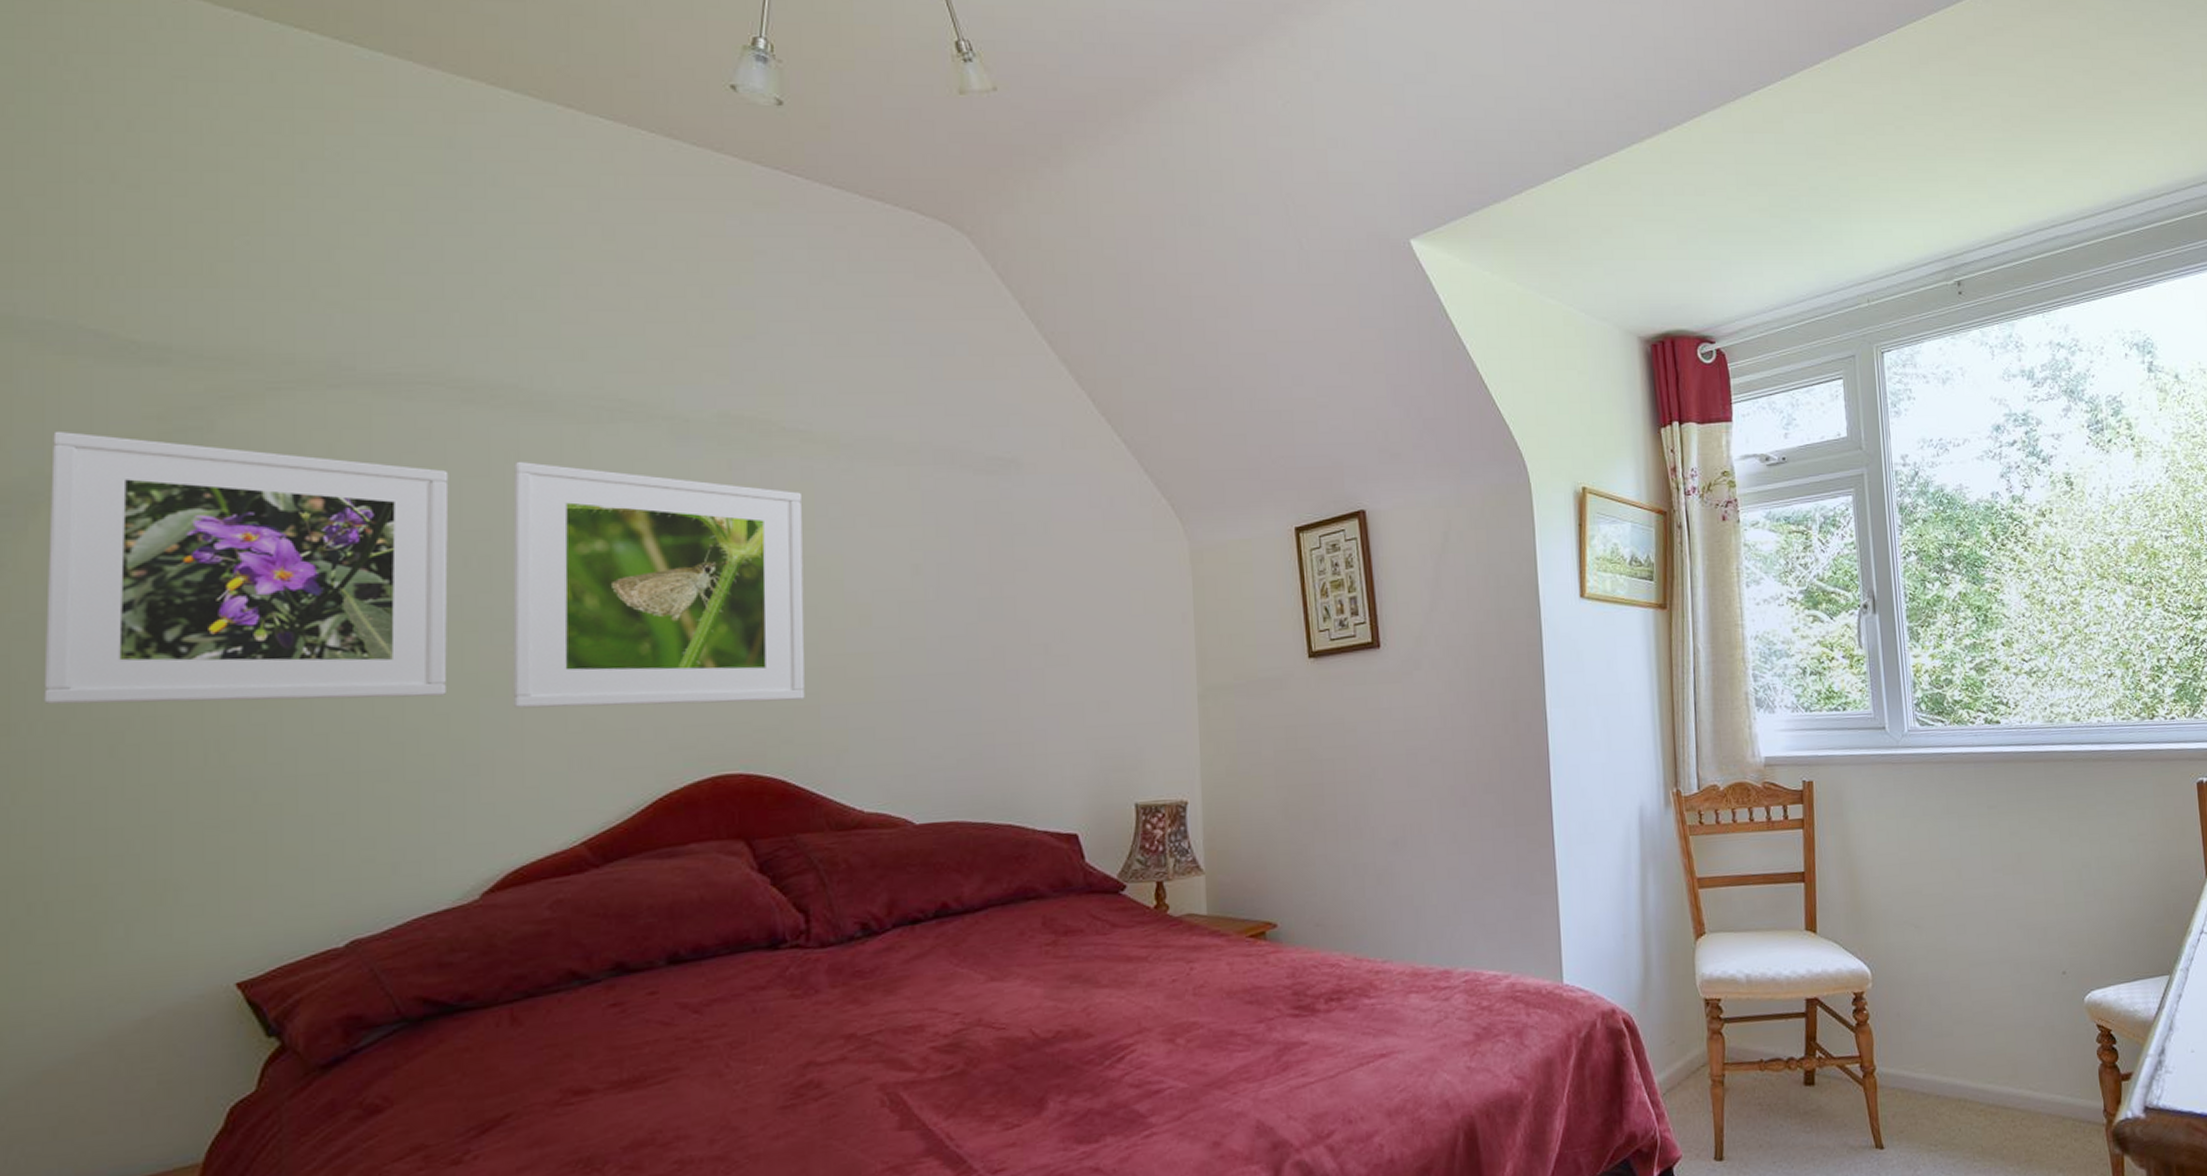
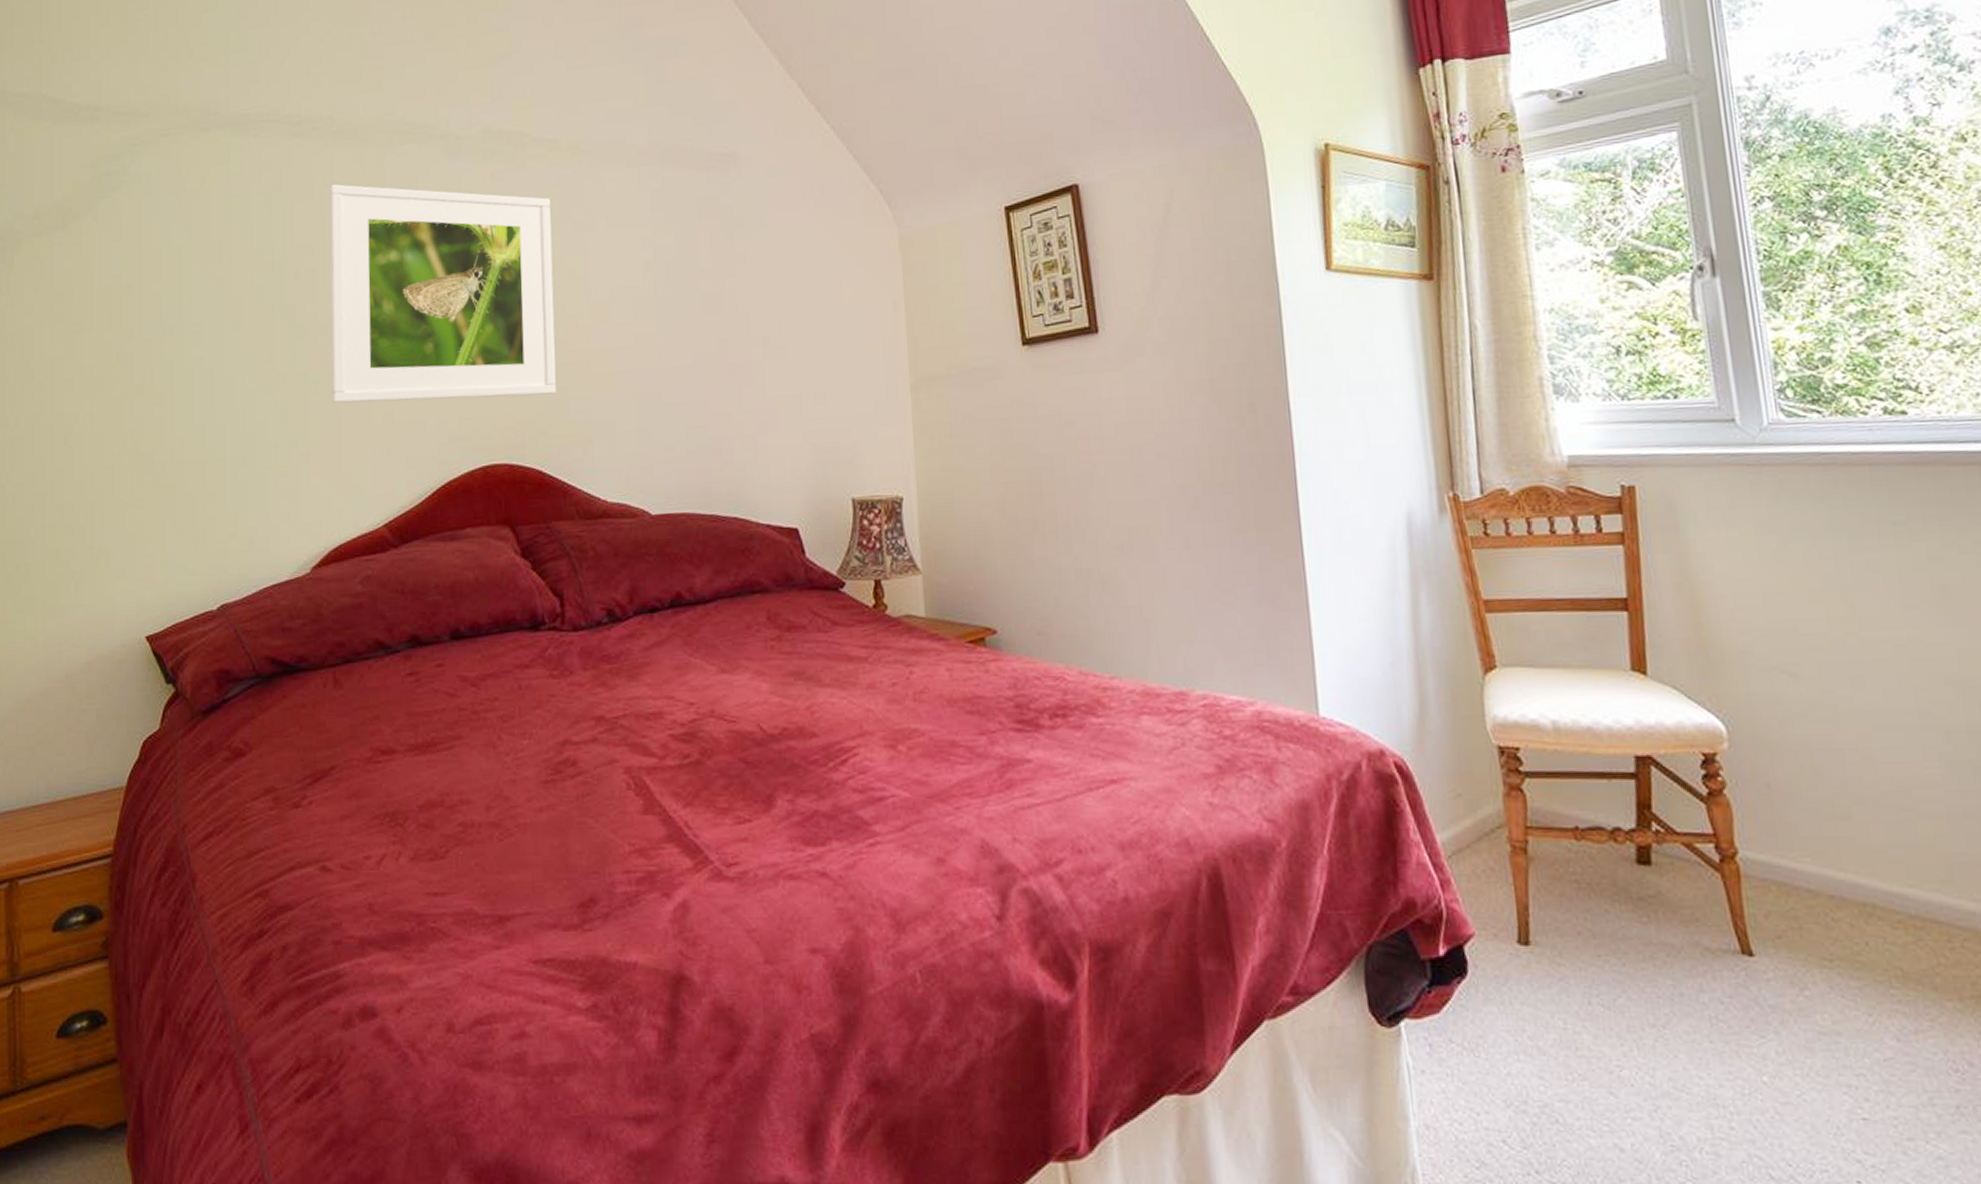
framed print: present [44,430,449,705] -> none [24,181,285,402]

